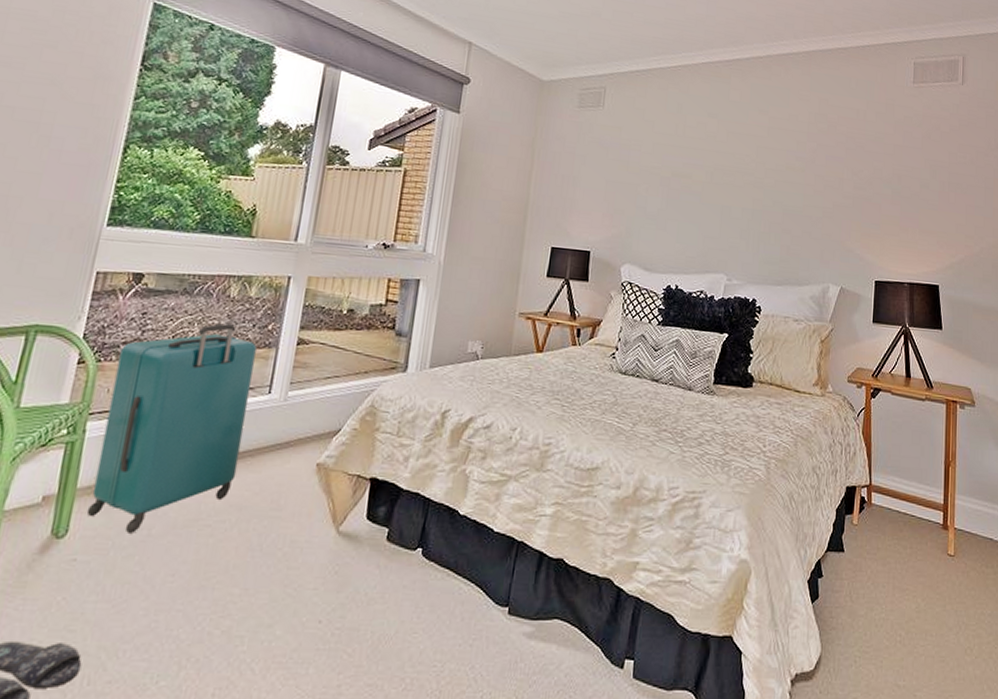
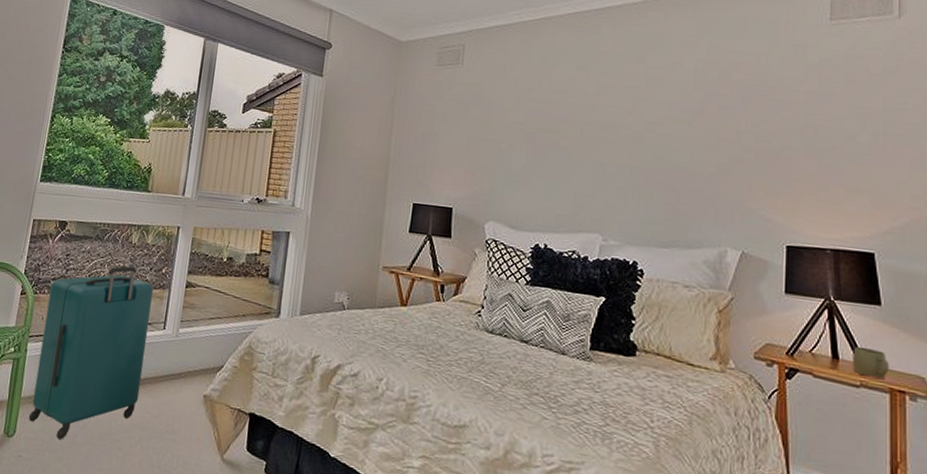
mug: none [920,365,946,393] -> present [853,346,889,380]

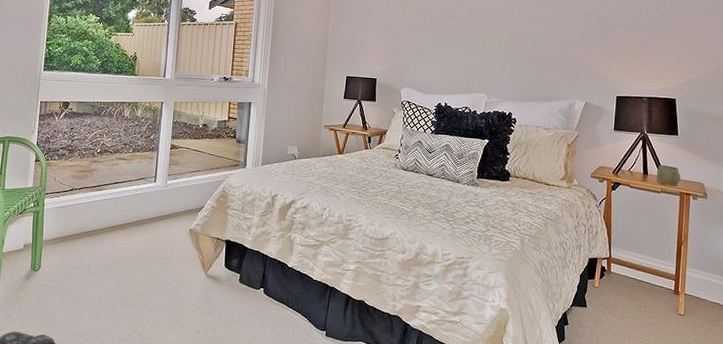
suitcase: present [28,265,153,440] -> none [50,135,144,270]

